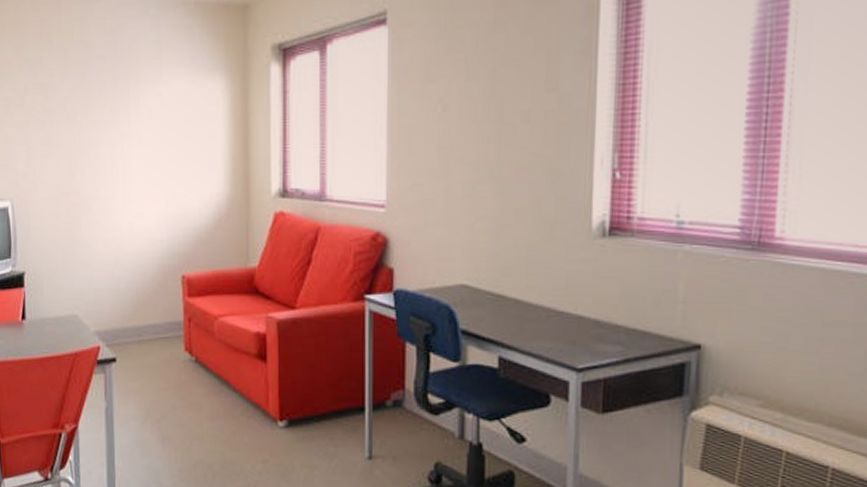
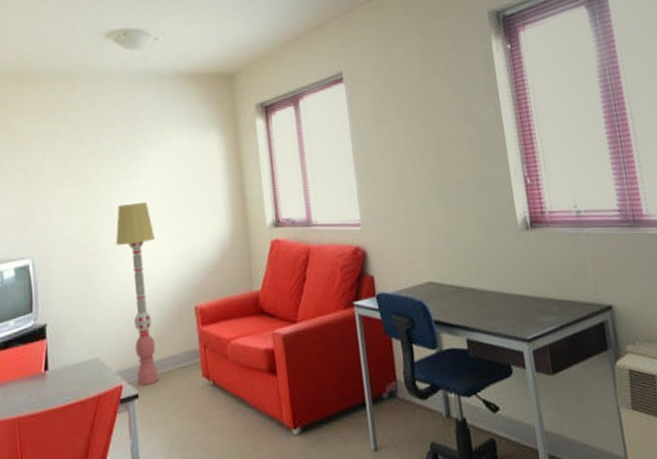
floor lamp: none [100,152,142,351] -> present [115,202,159,386]

